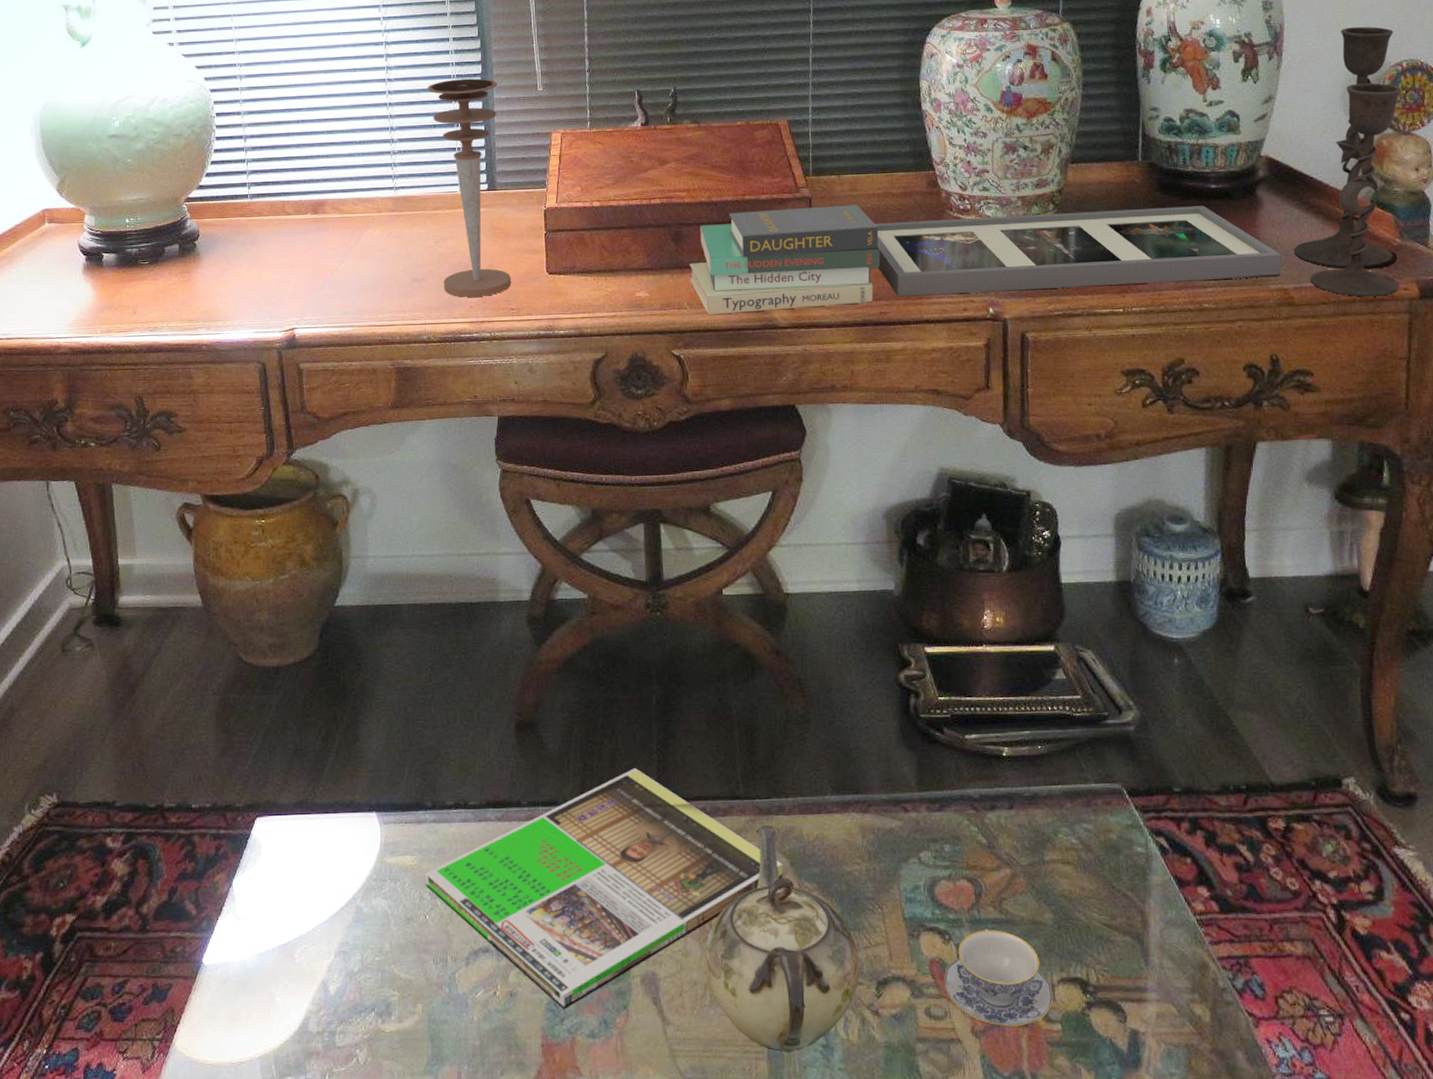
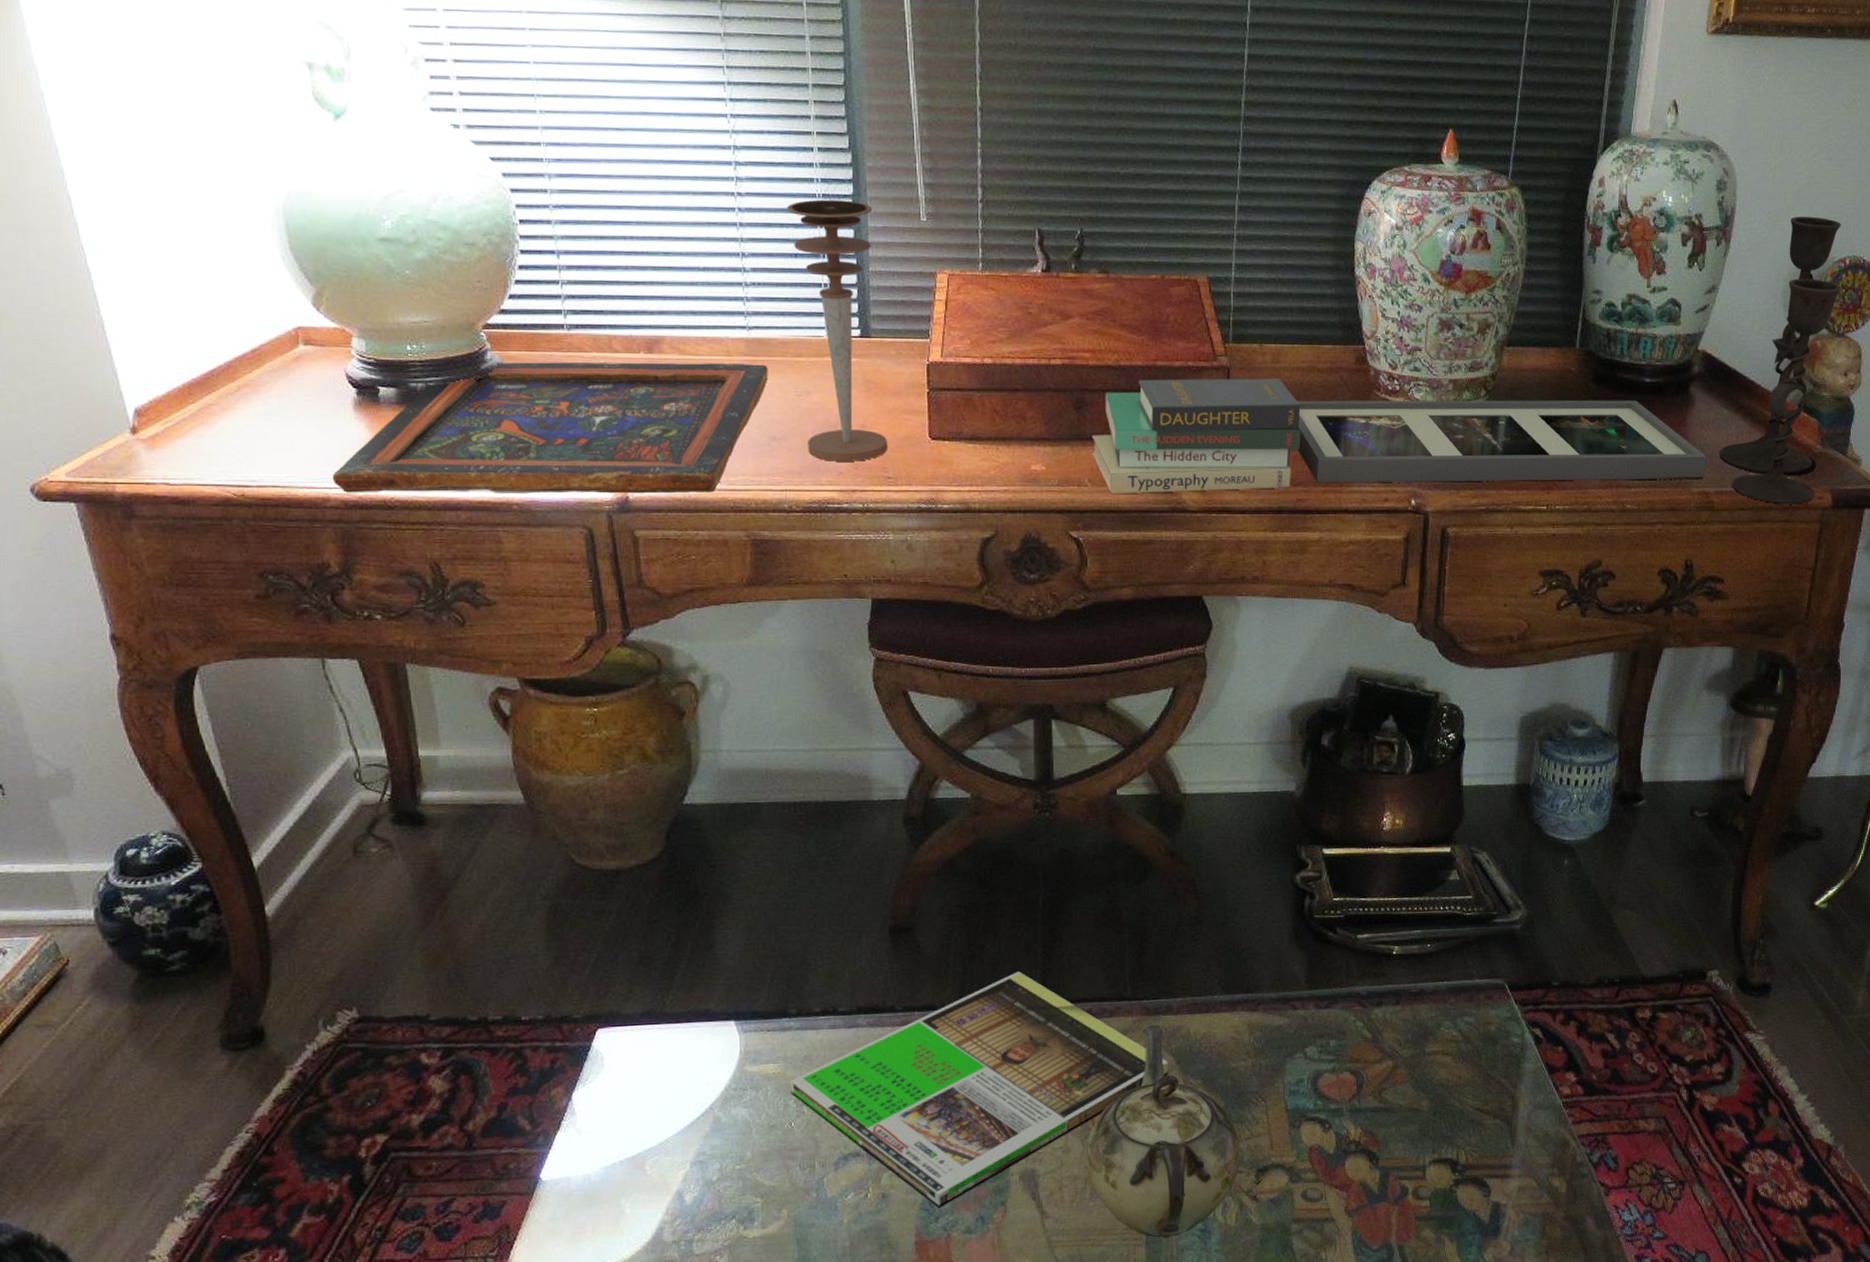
painted panel: none [63,218,411,342] -> present [332,362,769,494]
teacup: present [943,929,1054,1028] -> none [1321,1117,1424,1206]

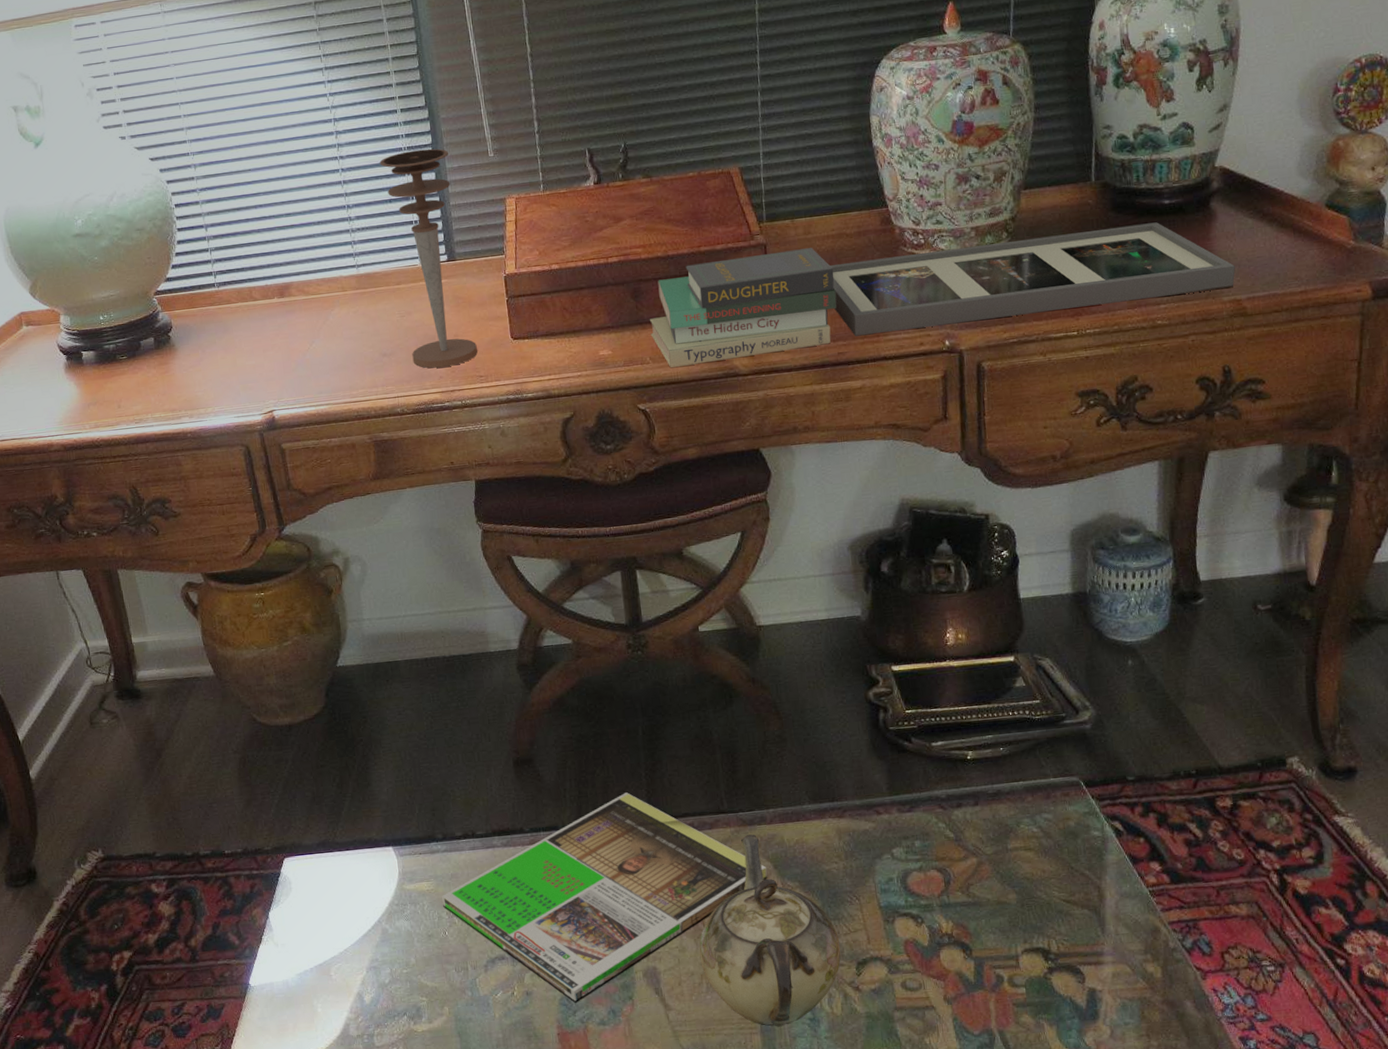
painted panel: present [332,362,769,494] -> none [53,294,377,439]
candlestick: present [1720,217,1842,504] -> none [1247,23,1360,302]

